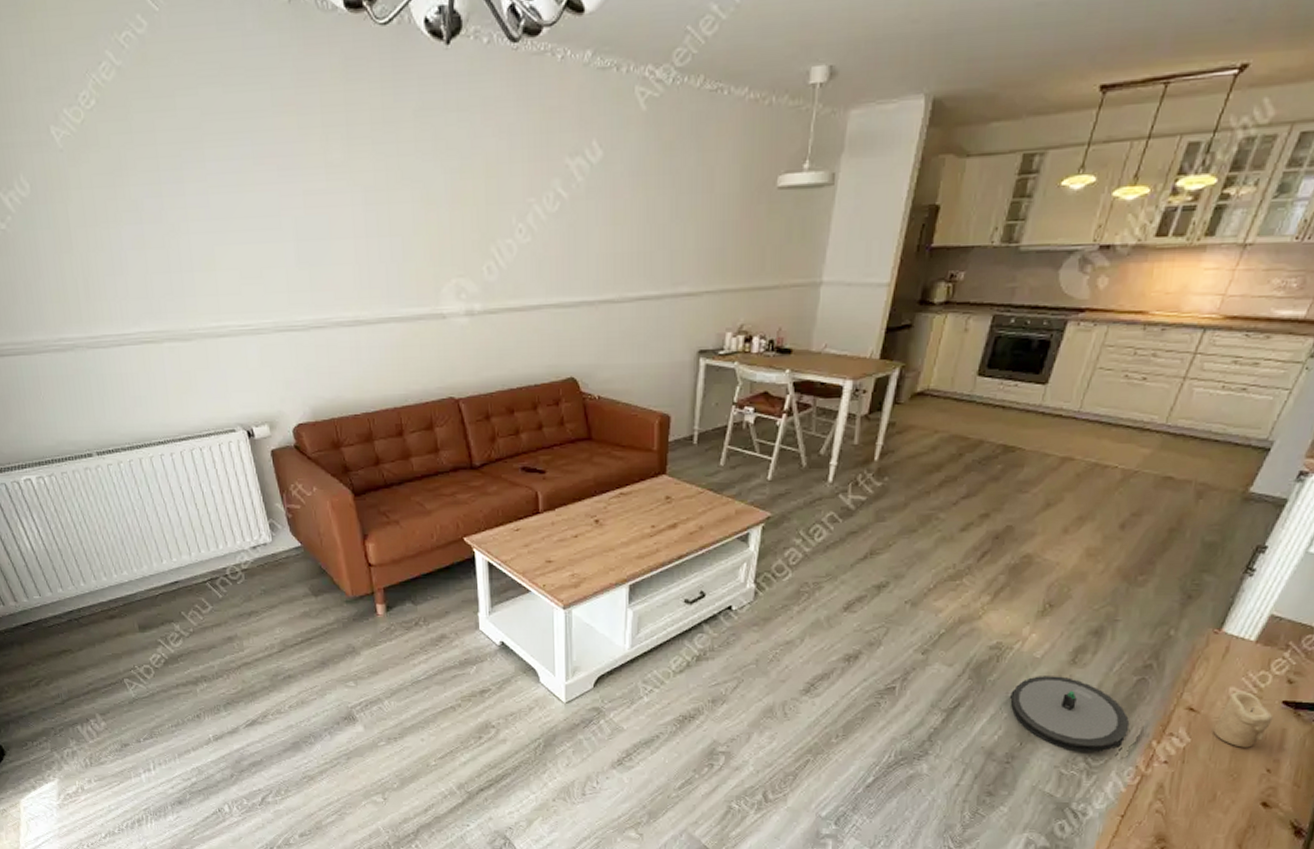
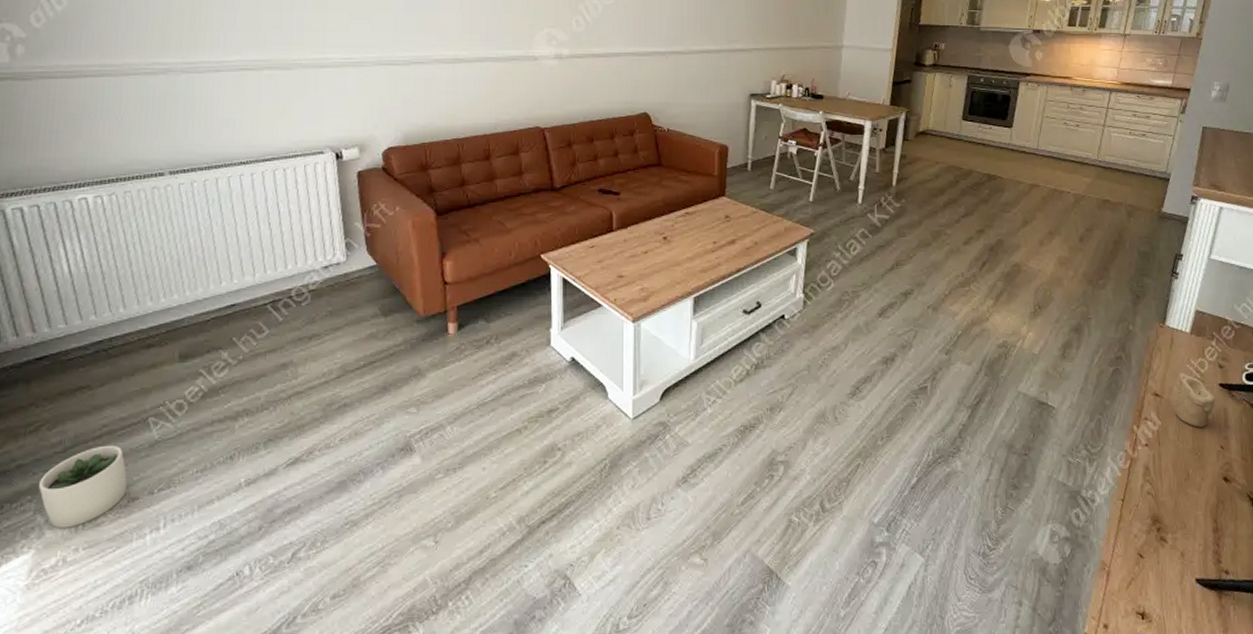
planter: none [49,700,119,764] -> present [38,445,127,529]
robot vacuum: present [1009,676,1130,752] -> none [1018,370,1115,440]

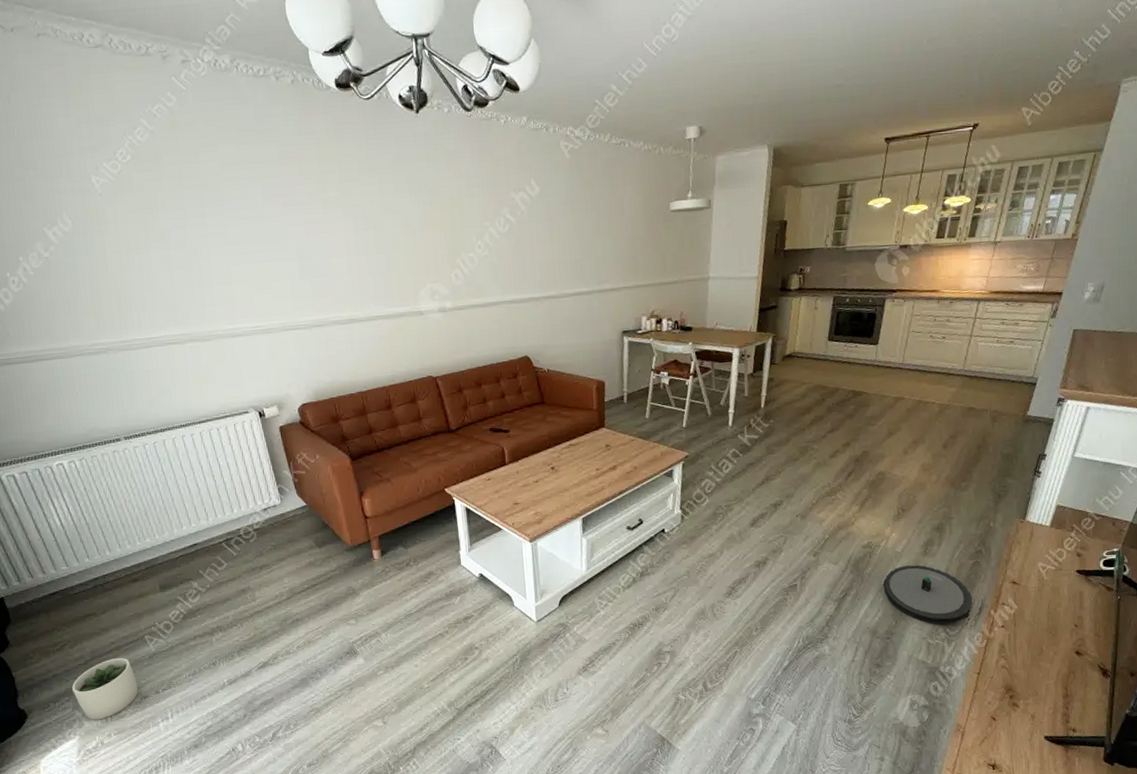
robot vacuum: none [1018,370,1115,440] -> present [882,565,973,624]
candle: present [1175,377,1216,428] -> none [1032,565,1072,610]

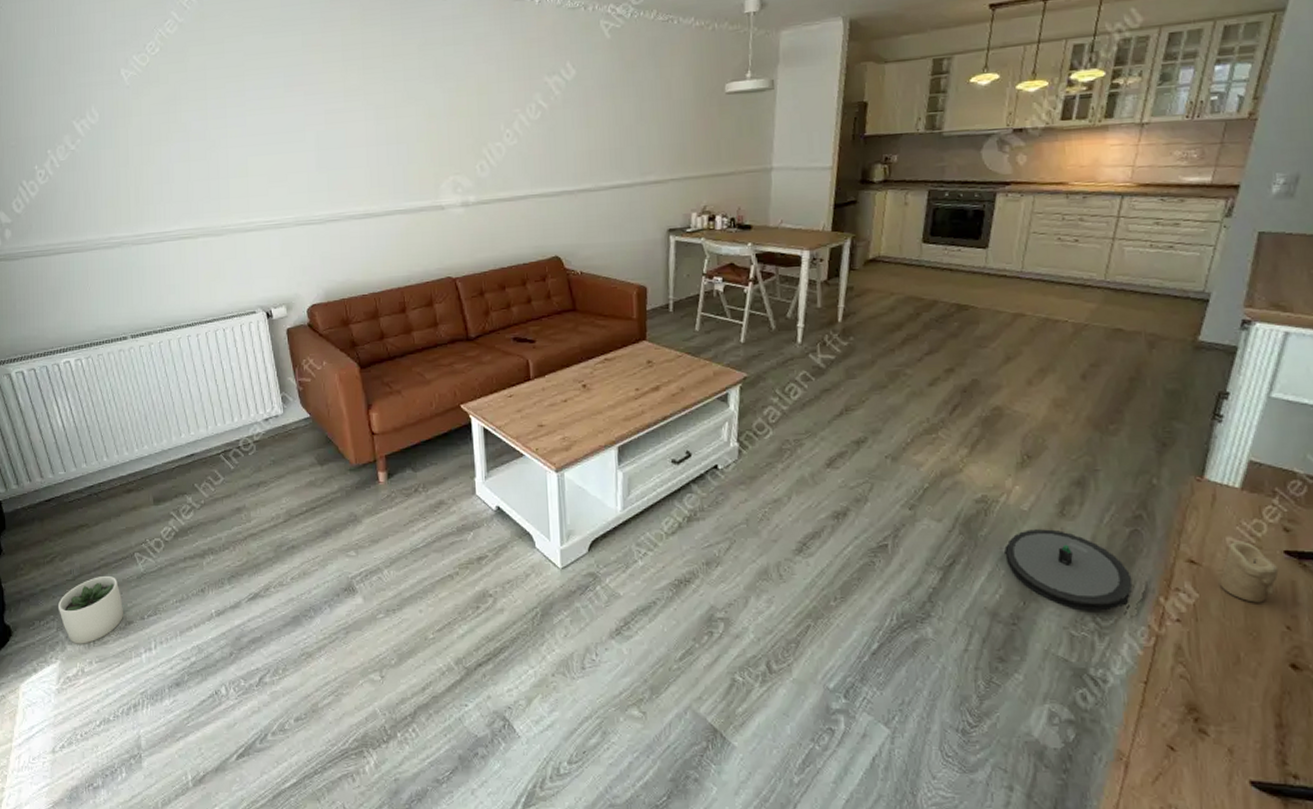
candle: none [1032,565,1072,610] -> present [1220,542,1279,603]

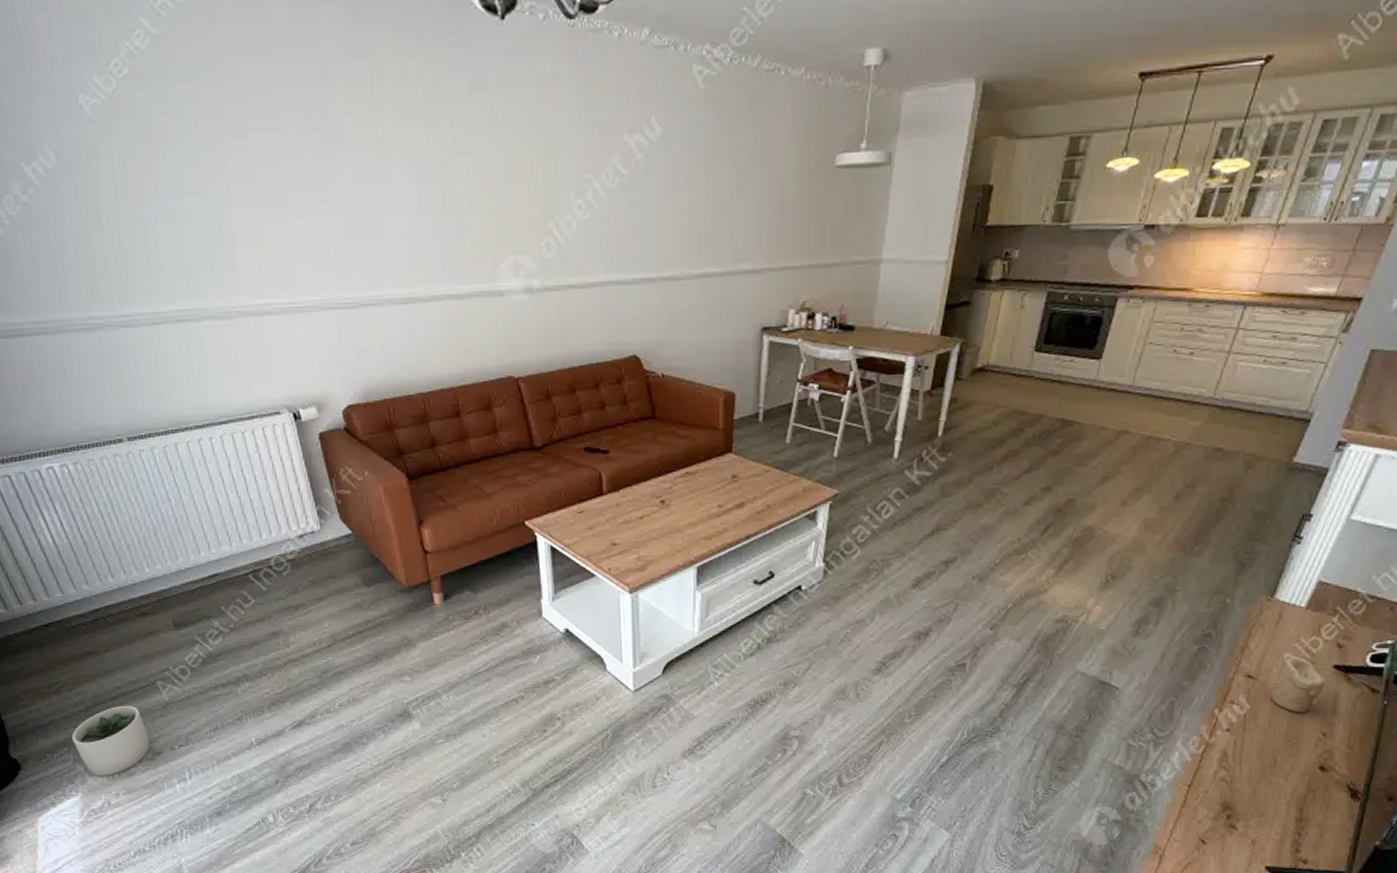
robot vacuum: present [1003,529,1133,611] -> none [1076,647,1193,723]

